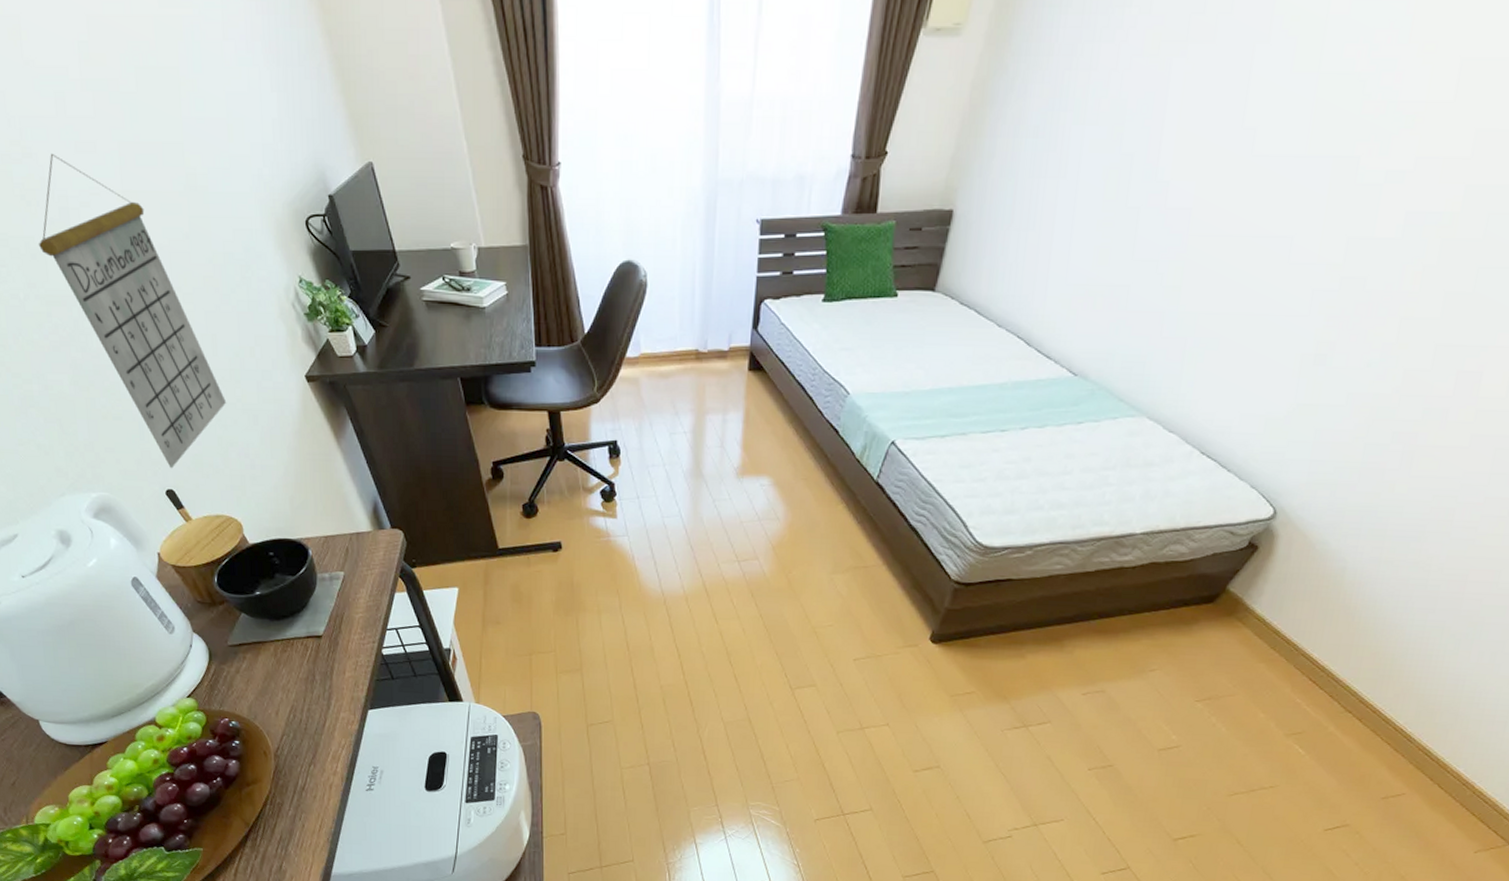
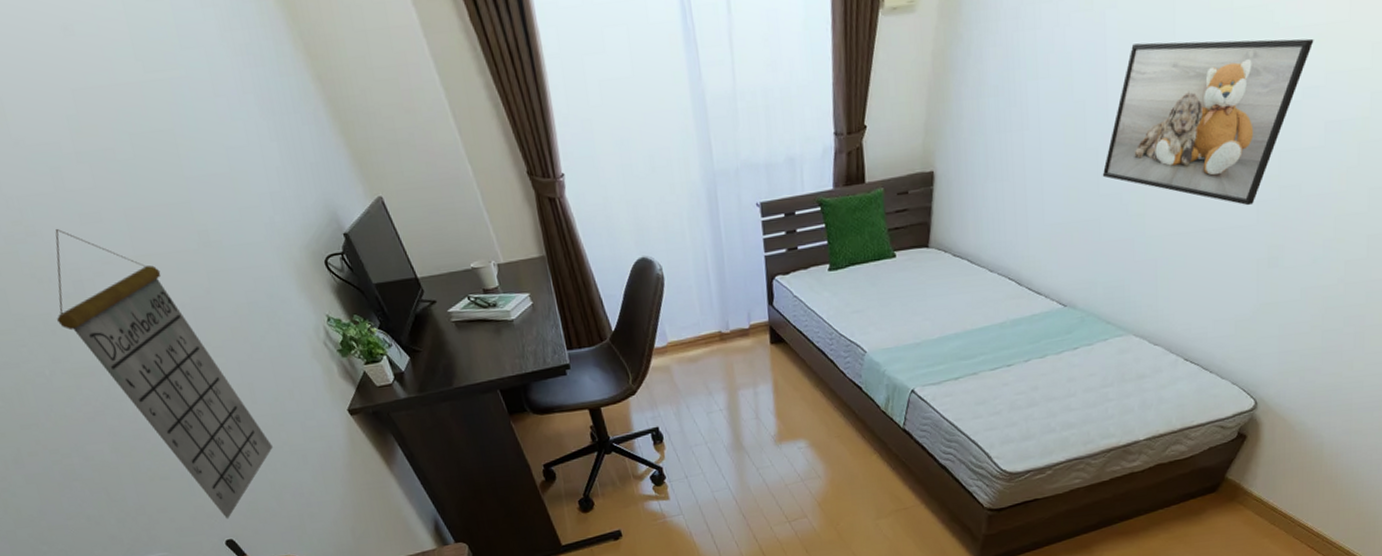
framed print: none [1140,99,1409,294] -> present [1102,38,1314,206]

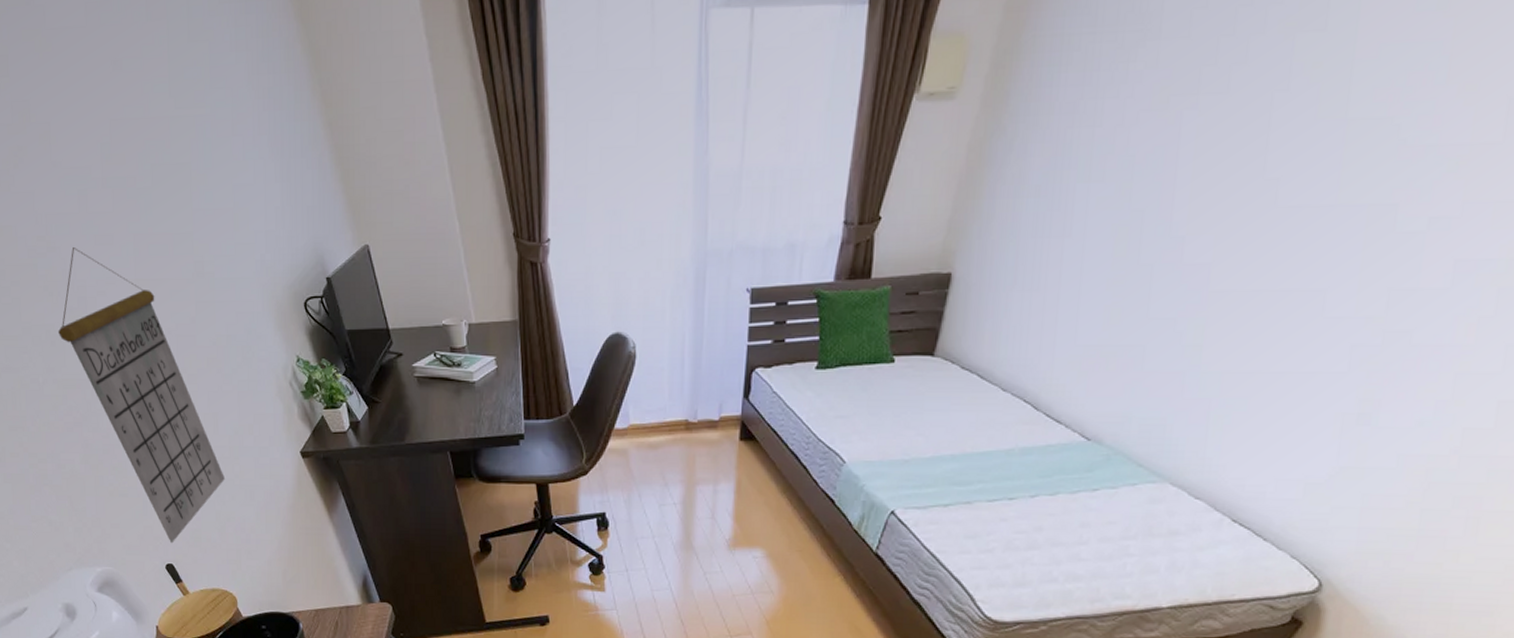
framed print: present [1102,38,1314,206] -> none [1154,151,1451,349]

